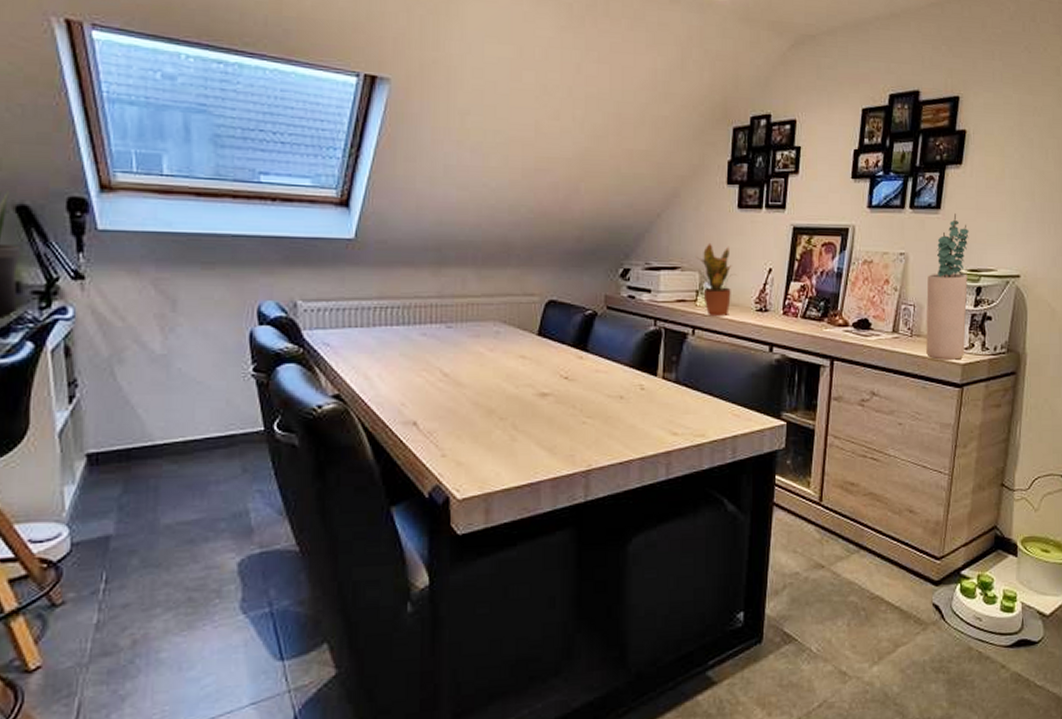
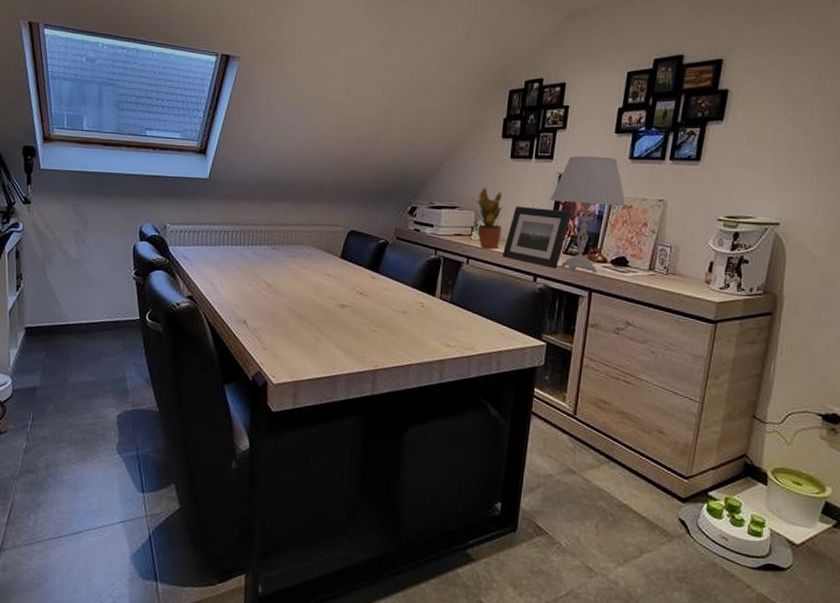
picture frame: none [733,264,809,337] -> present [502,206,572,269]
table lamp: none [784,204,866,340] -> present [550,155,626,274]
vase: present [926,214,969,361] -> none [681,165,728,299]

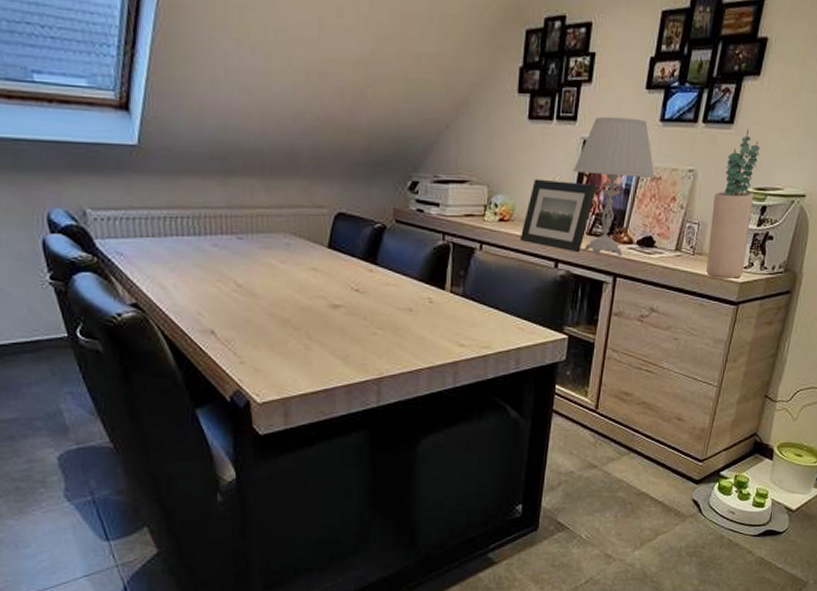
potted plant: present [472,187,507,250] -> none [484,155,525,232]
vase: none [681,165,728,299] -> present [706,129,760,280]

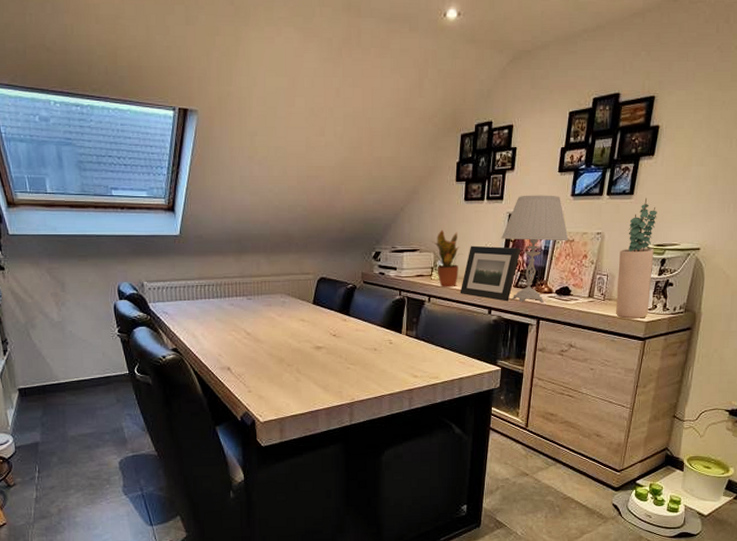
potted plant: none [484,155,525,232] -> present [431,229,463,288]

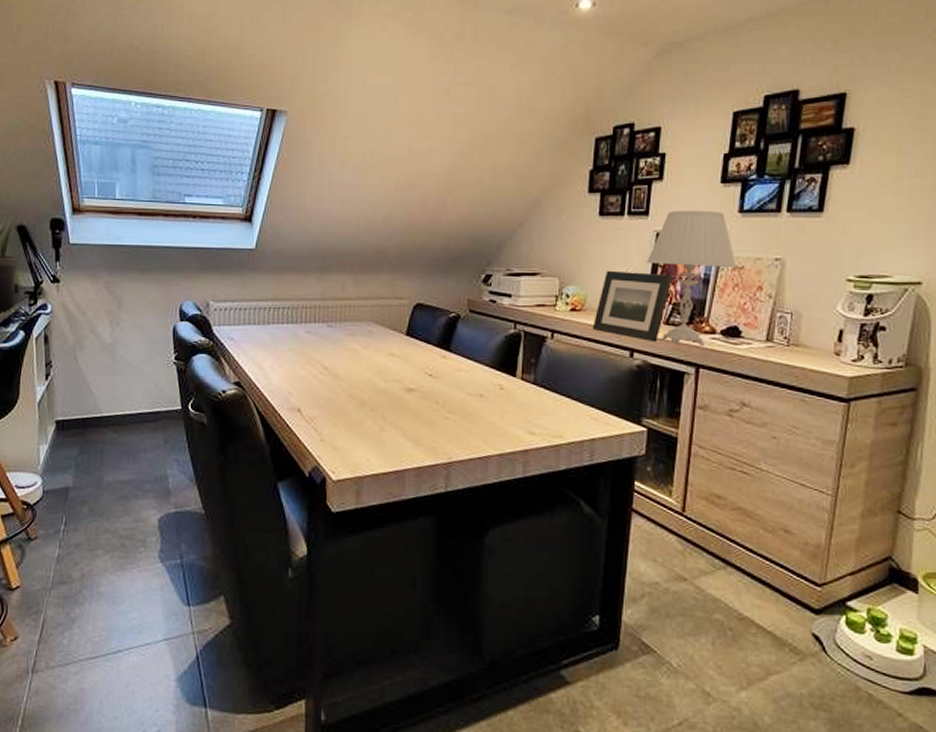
potted plant: present [431,229,463,288] -> none [556,249,597,322]
vase: present [616,198,657,320] -> none [805,216,858,374]

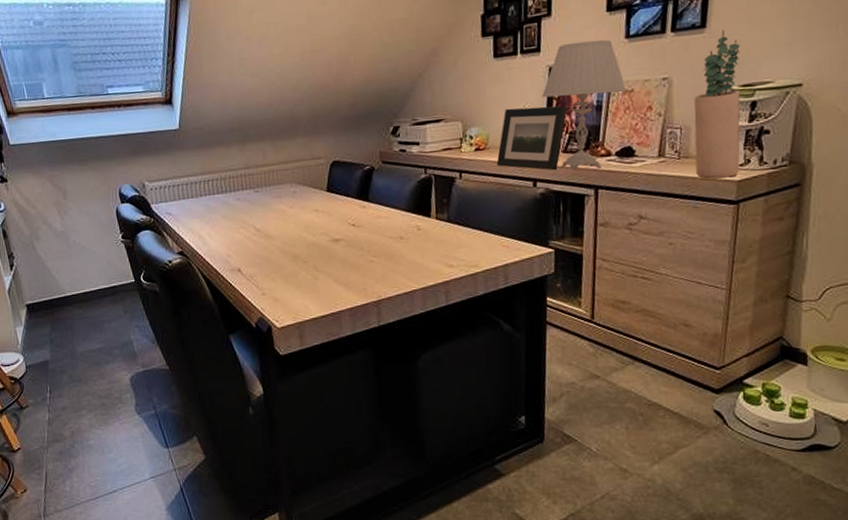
vase: none [805,216,858,374] -> present [694,30,741,180]

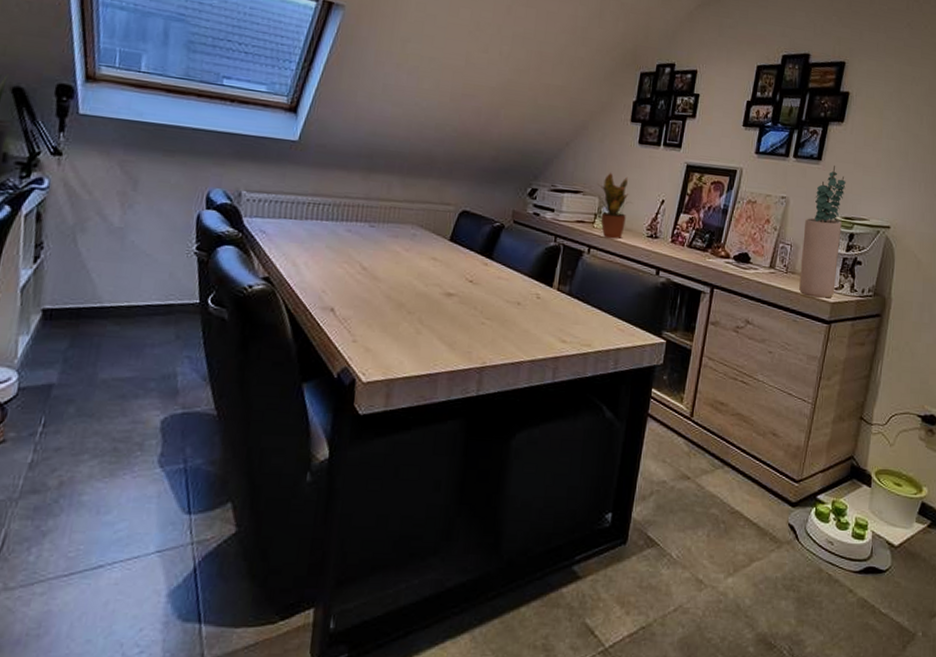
potted plant: none [457,93,497,161] -> present [597,172,632,240]
picture frame: present [496,105,568,171] -> none [625,194,698,263]
table lamp: present [541,39,627,171] -> none [676,146,751,270]

